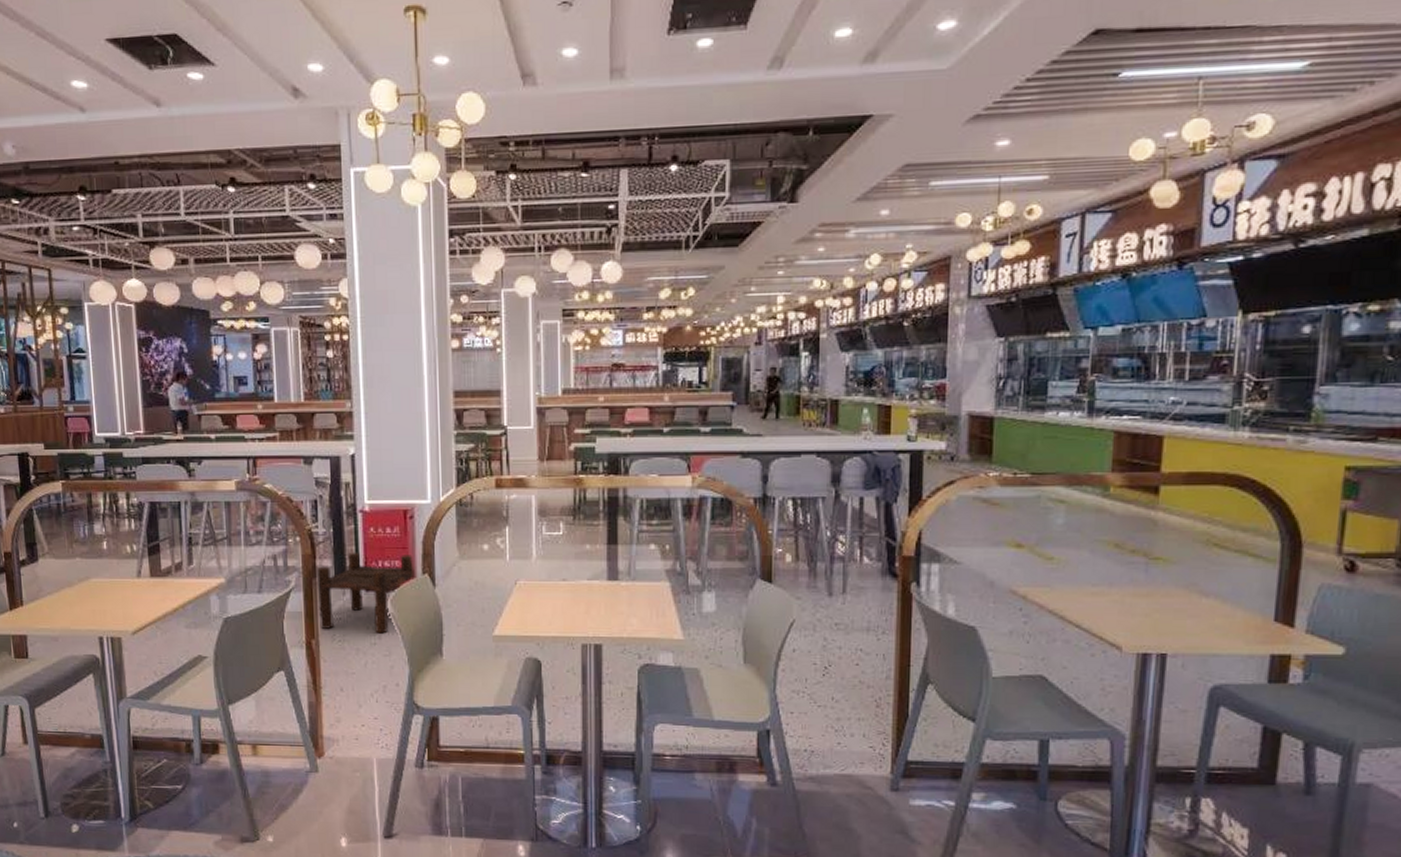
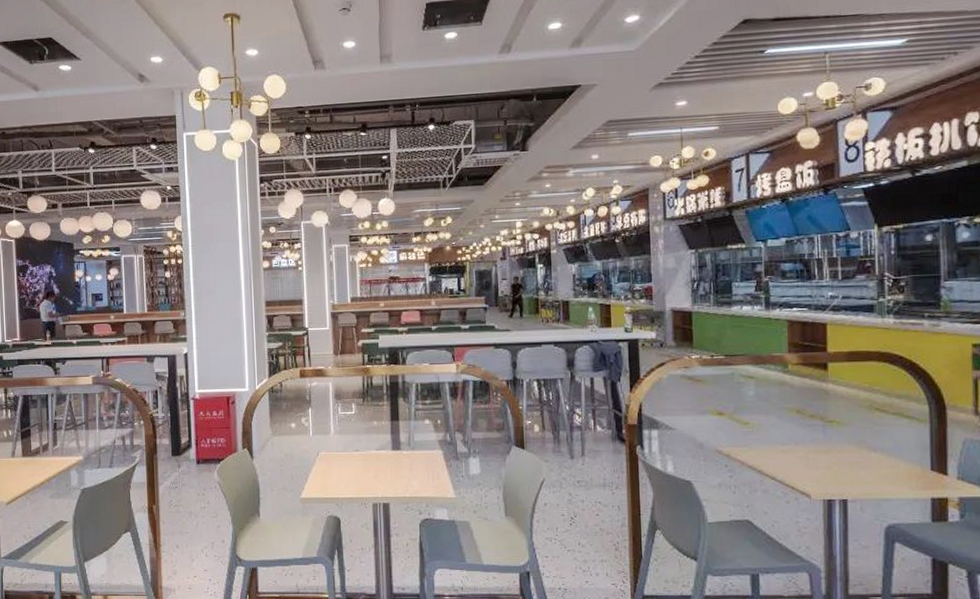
stool: present [316,552,415,634] -> none [156,432,237,499]

